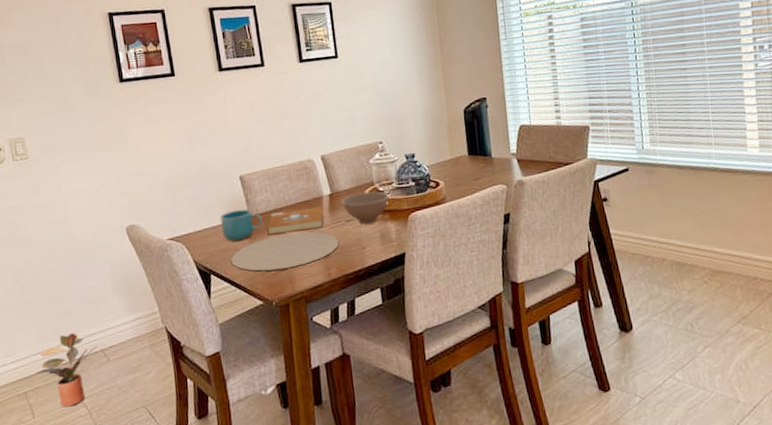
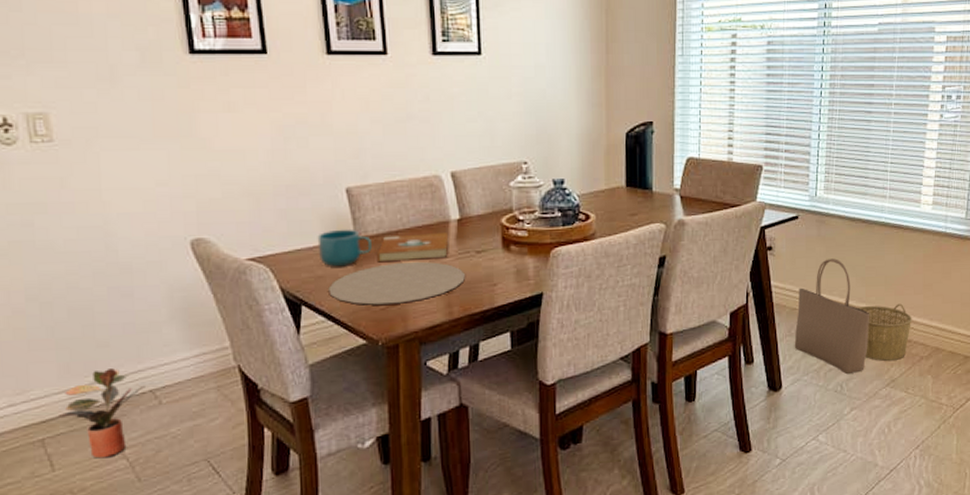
bowl: present [341,191,389,224] -> none [472,219,530,257]
tote bag: none [637,204,714,314] -> present [794,258,870,375]
basket: none [697,243,755,299] -> present [857,303,912,361]

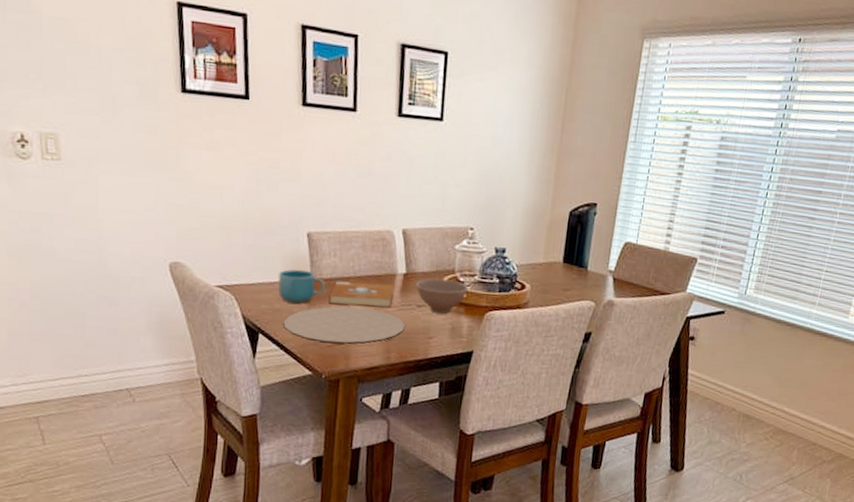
potted plant: present [57,368,145,459] -> none [50,365,123,440]
bowl: none [472,219,530,257] -> present [416,278,469,314]
tote bag: present [794,258,870,375] -> none [701,355,780,467]
basket: present [857,303,912,361] -> none [768,405,822,460]

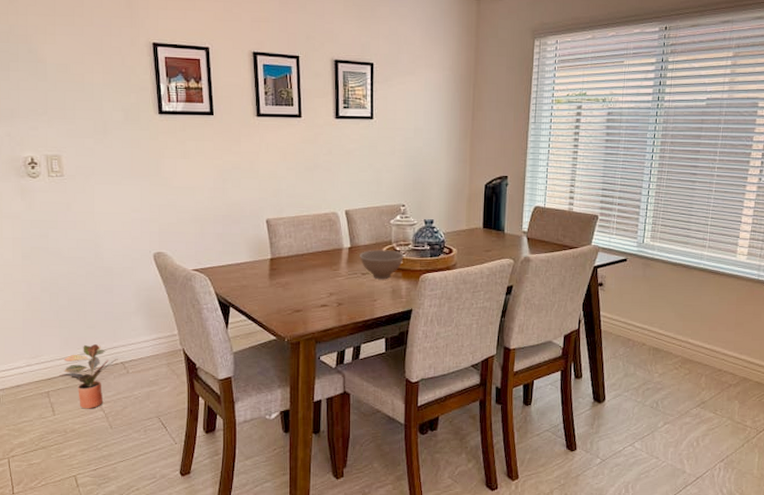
potted plant: none [50,365,123,440] -> present [58,344,118,409]
cup: present [277,269,325,303] -> none [243,250,283,279]
placemat: present [283,306,405,344] -> none [250,278,352,310]
book: present [328,281,394,307] -> none [286,257,341,278]

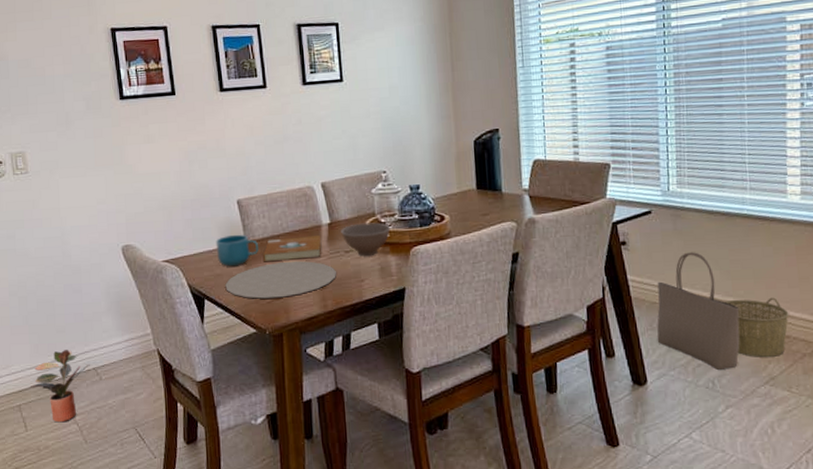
cup: none [243,250,283,279] -> present [215,234,258,267]
placemat: none [250,278,352,310] -> present [225,261,336,299]
book: none [286,257,341,278] -> present [262,236,322,262]
tote bag: none [617,296,686,394] -> present [657,252,740,371]
basket: none [674,337,724,385] -> present [723,297,789,357]

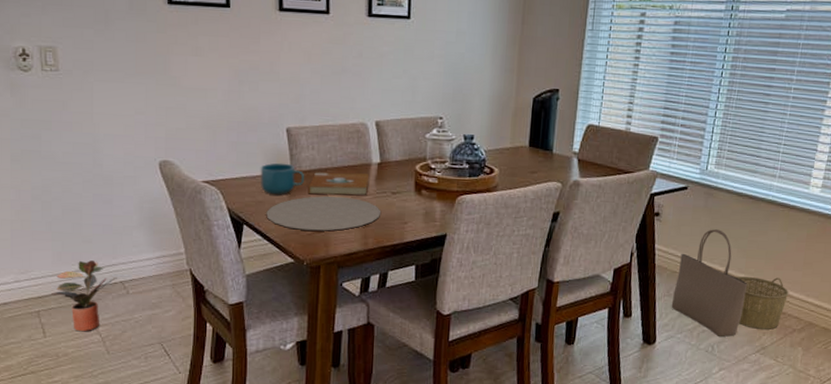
bowl: present [341,222,391,256] -> none [390,166,440,199]

